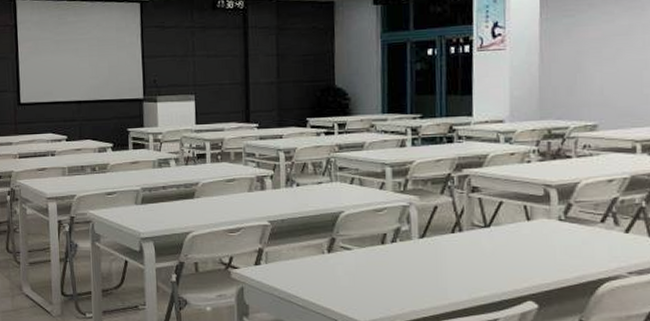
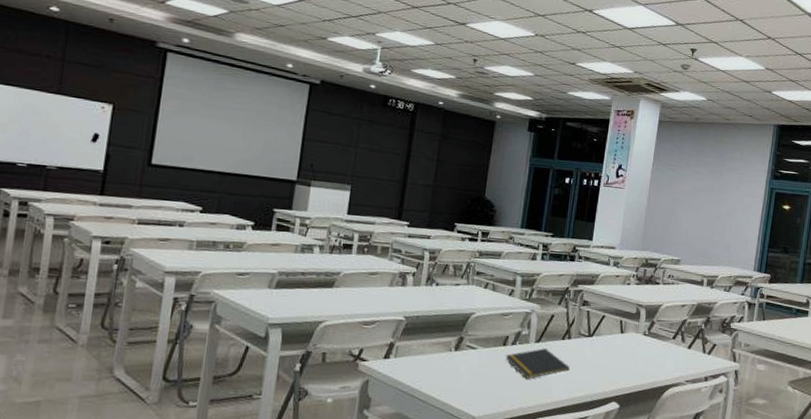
notepad: none [386,244,466,279] -> present [505,348,570,379]

